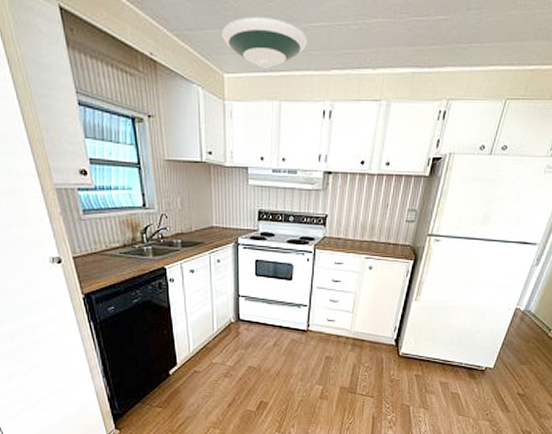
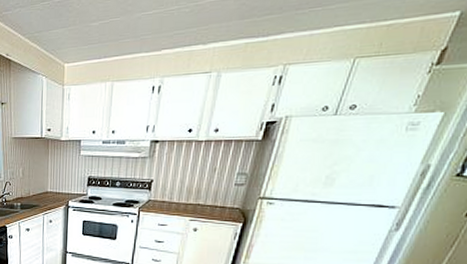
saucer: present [221,17,308,68] -> none [64,13,141,56]

